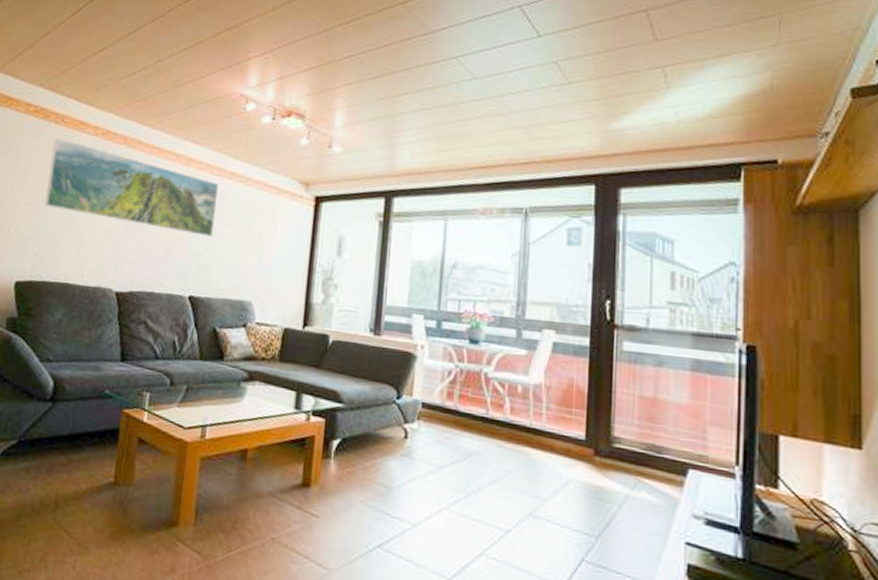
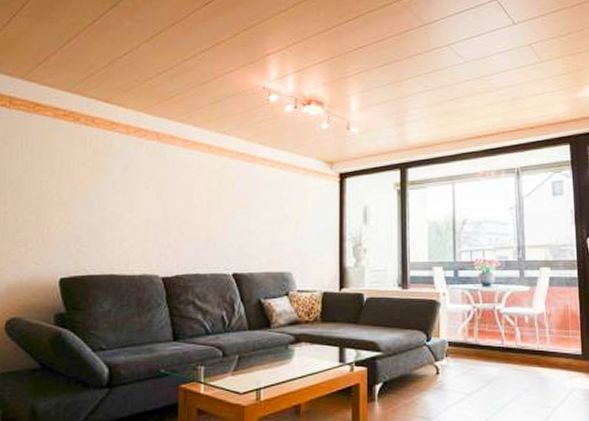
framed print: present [45,137,218,237] -> none [83,138,250,218]

